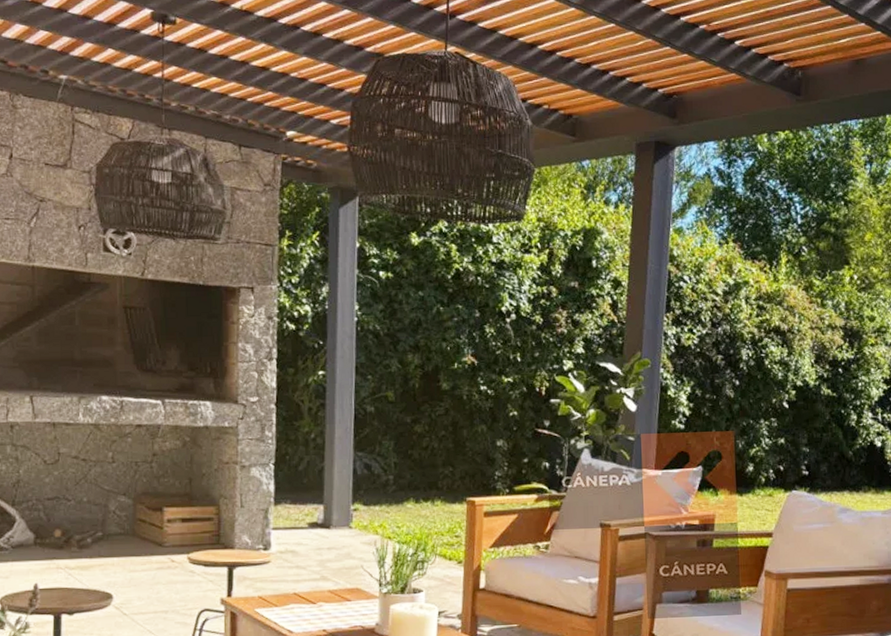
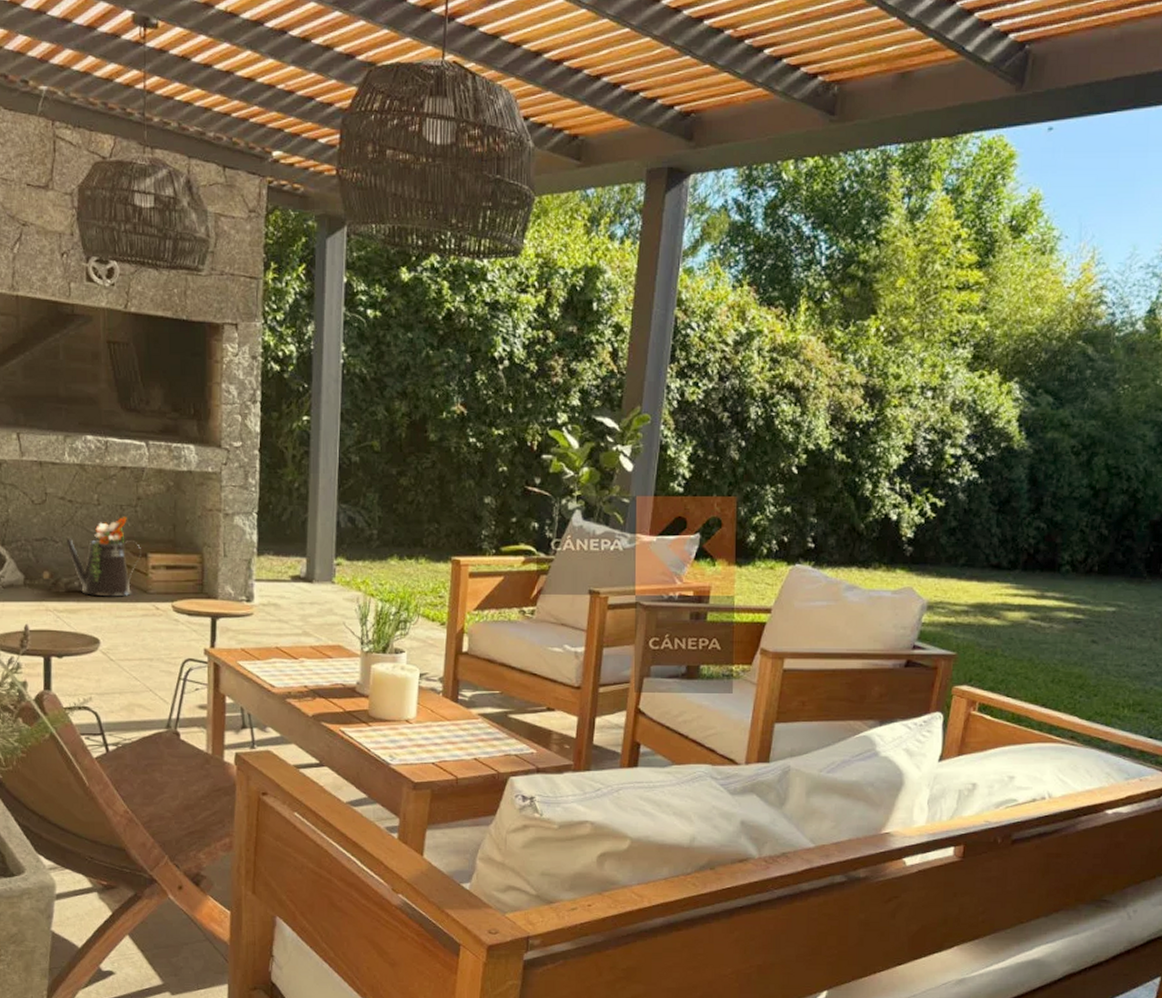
watering can: none [79,473,157,552] -> present [66,517,141,597]

